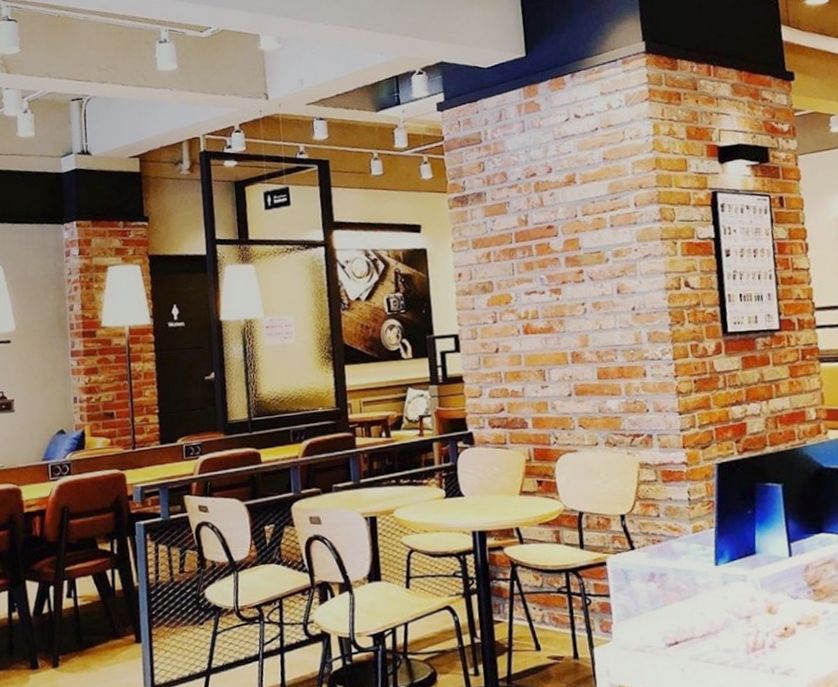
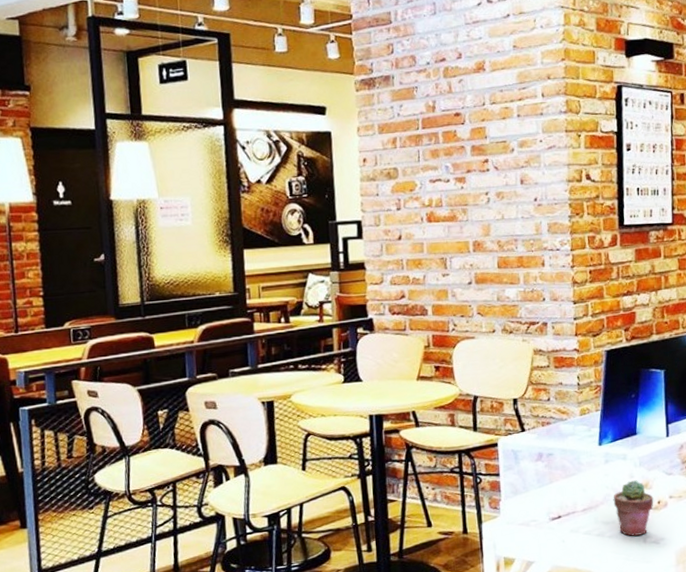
potted succulent: none [734,604,780,666] -> present [613,480,654,536]

